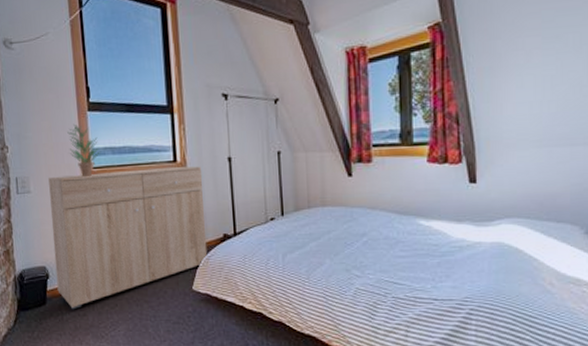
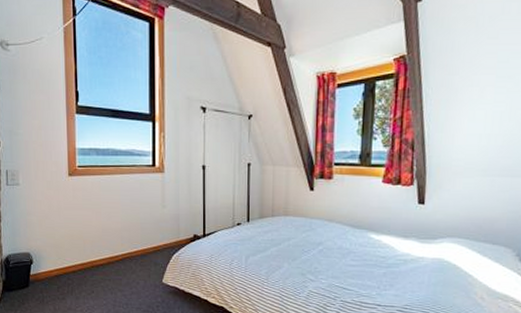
dresser: present [48,166,208,310] -> none [36,171,178,294]
potted plant: present [67,123,102,176] -> none [56,124,87,174]

